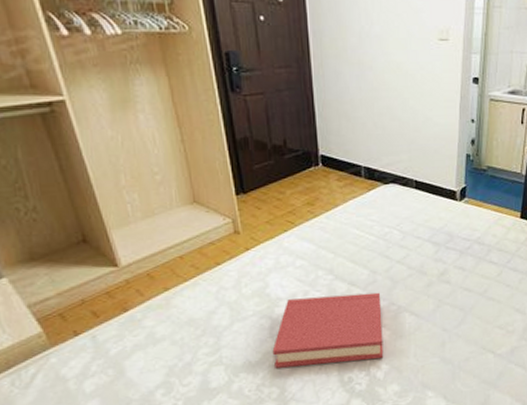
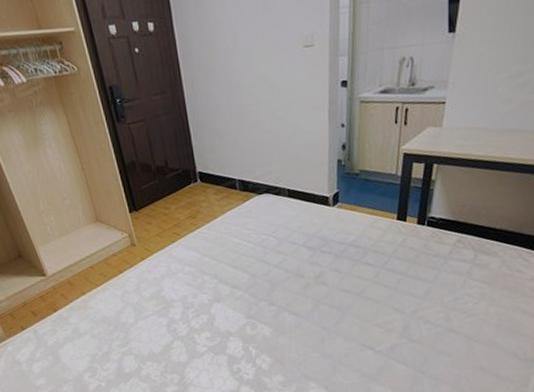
hardback book: present [272,292,384,368] -> none [171,294,267,359]

